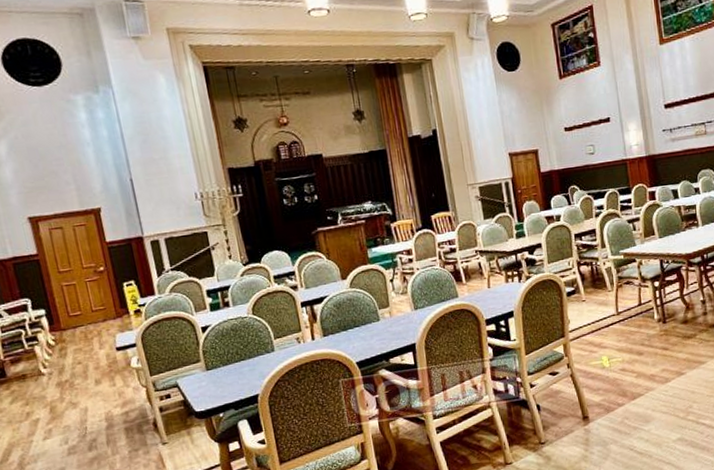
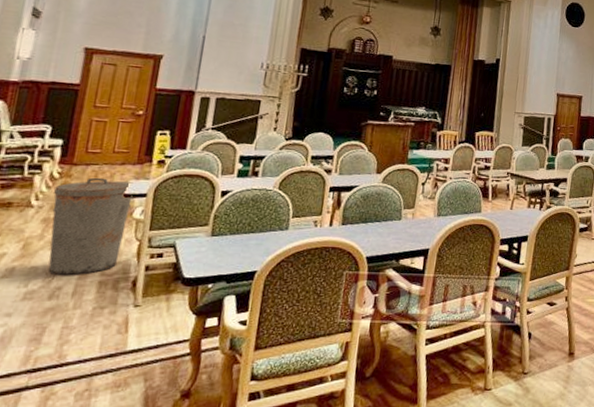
trash can: none [55,335,134,430] -> present [47,177,133,276]

